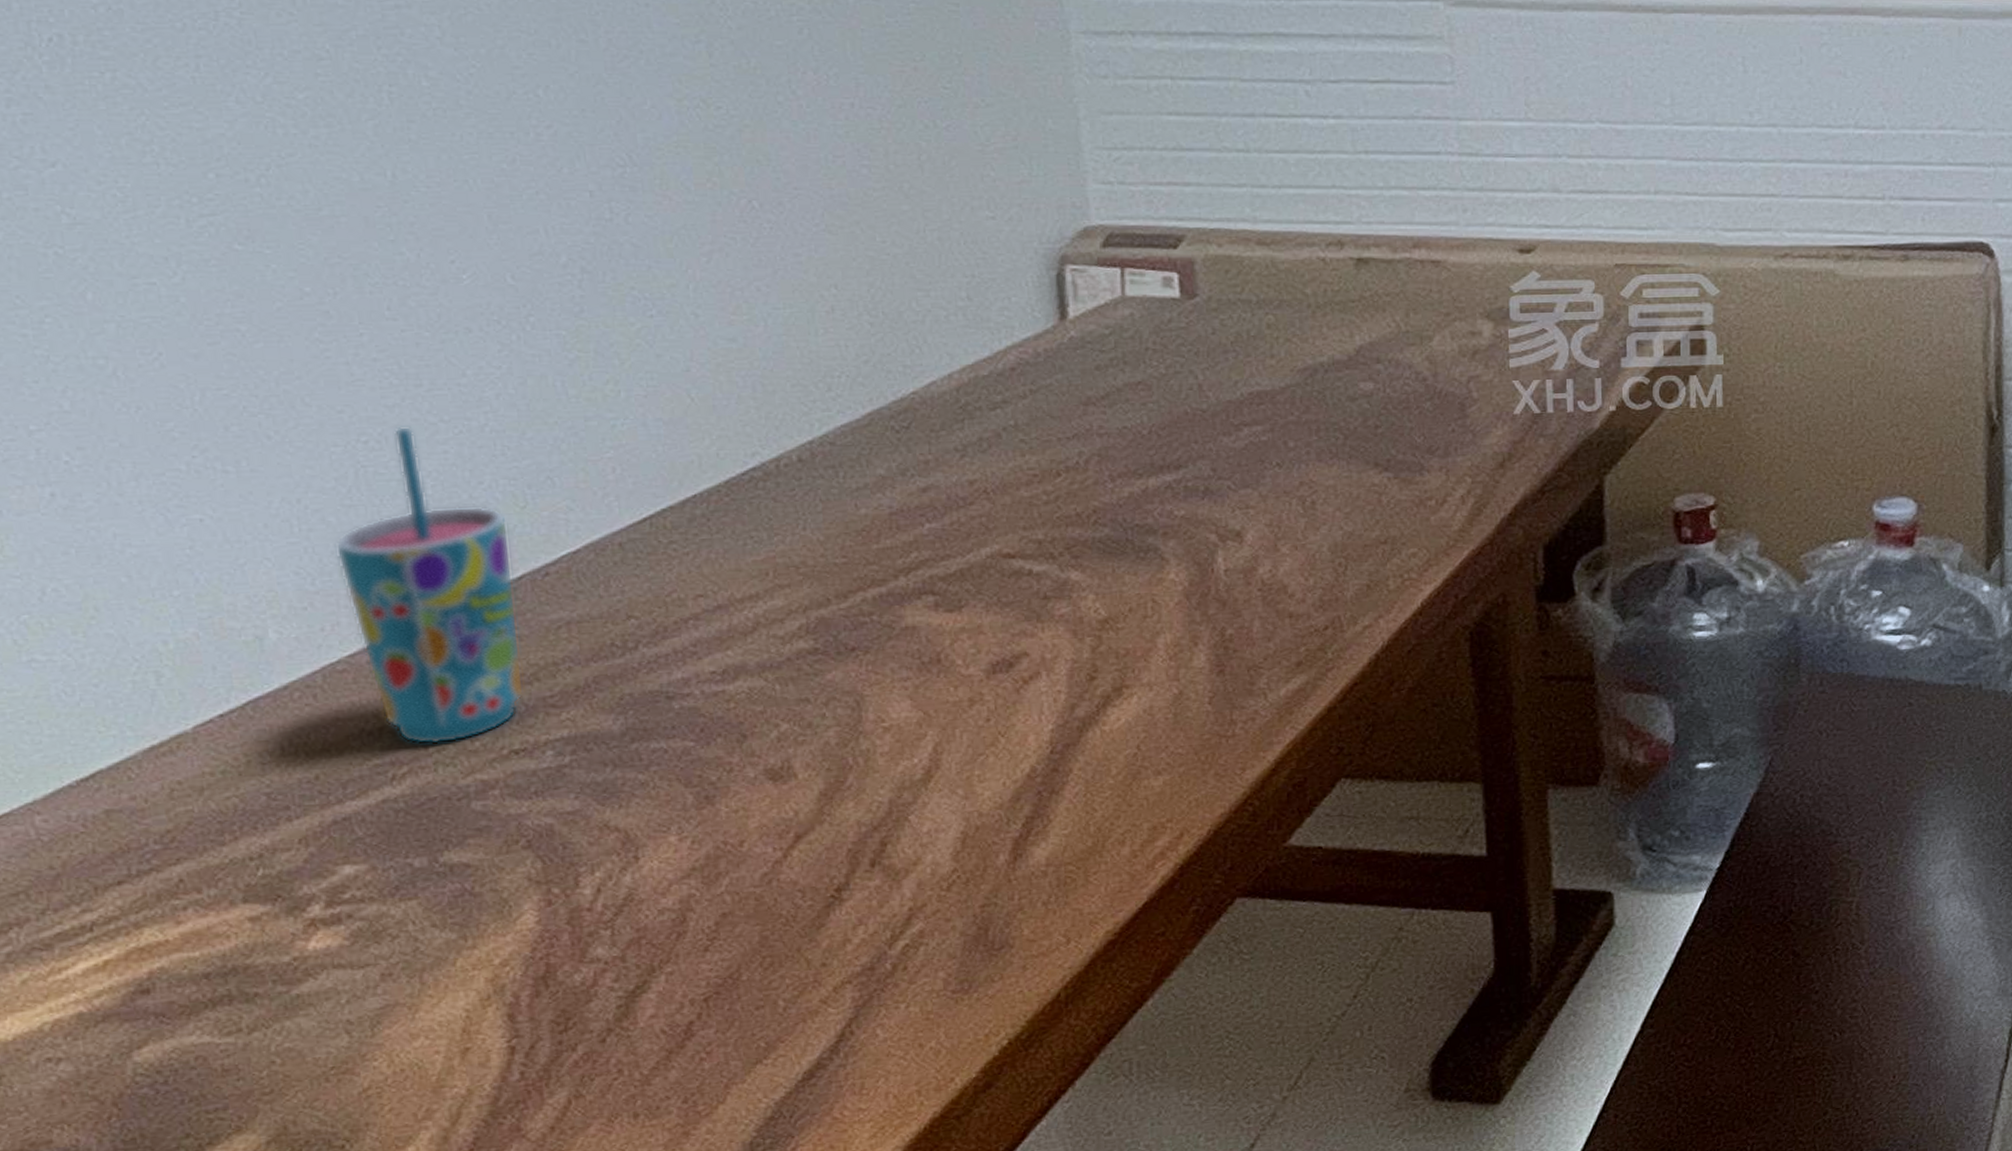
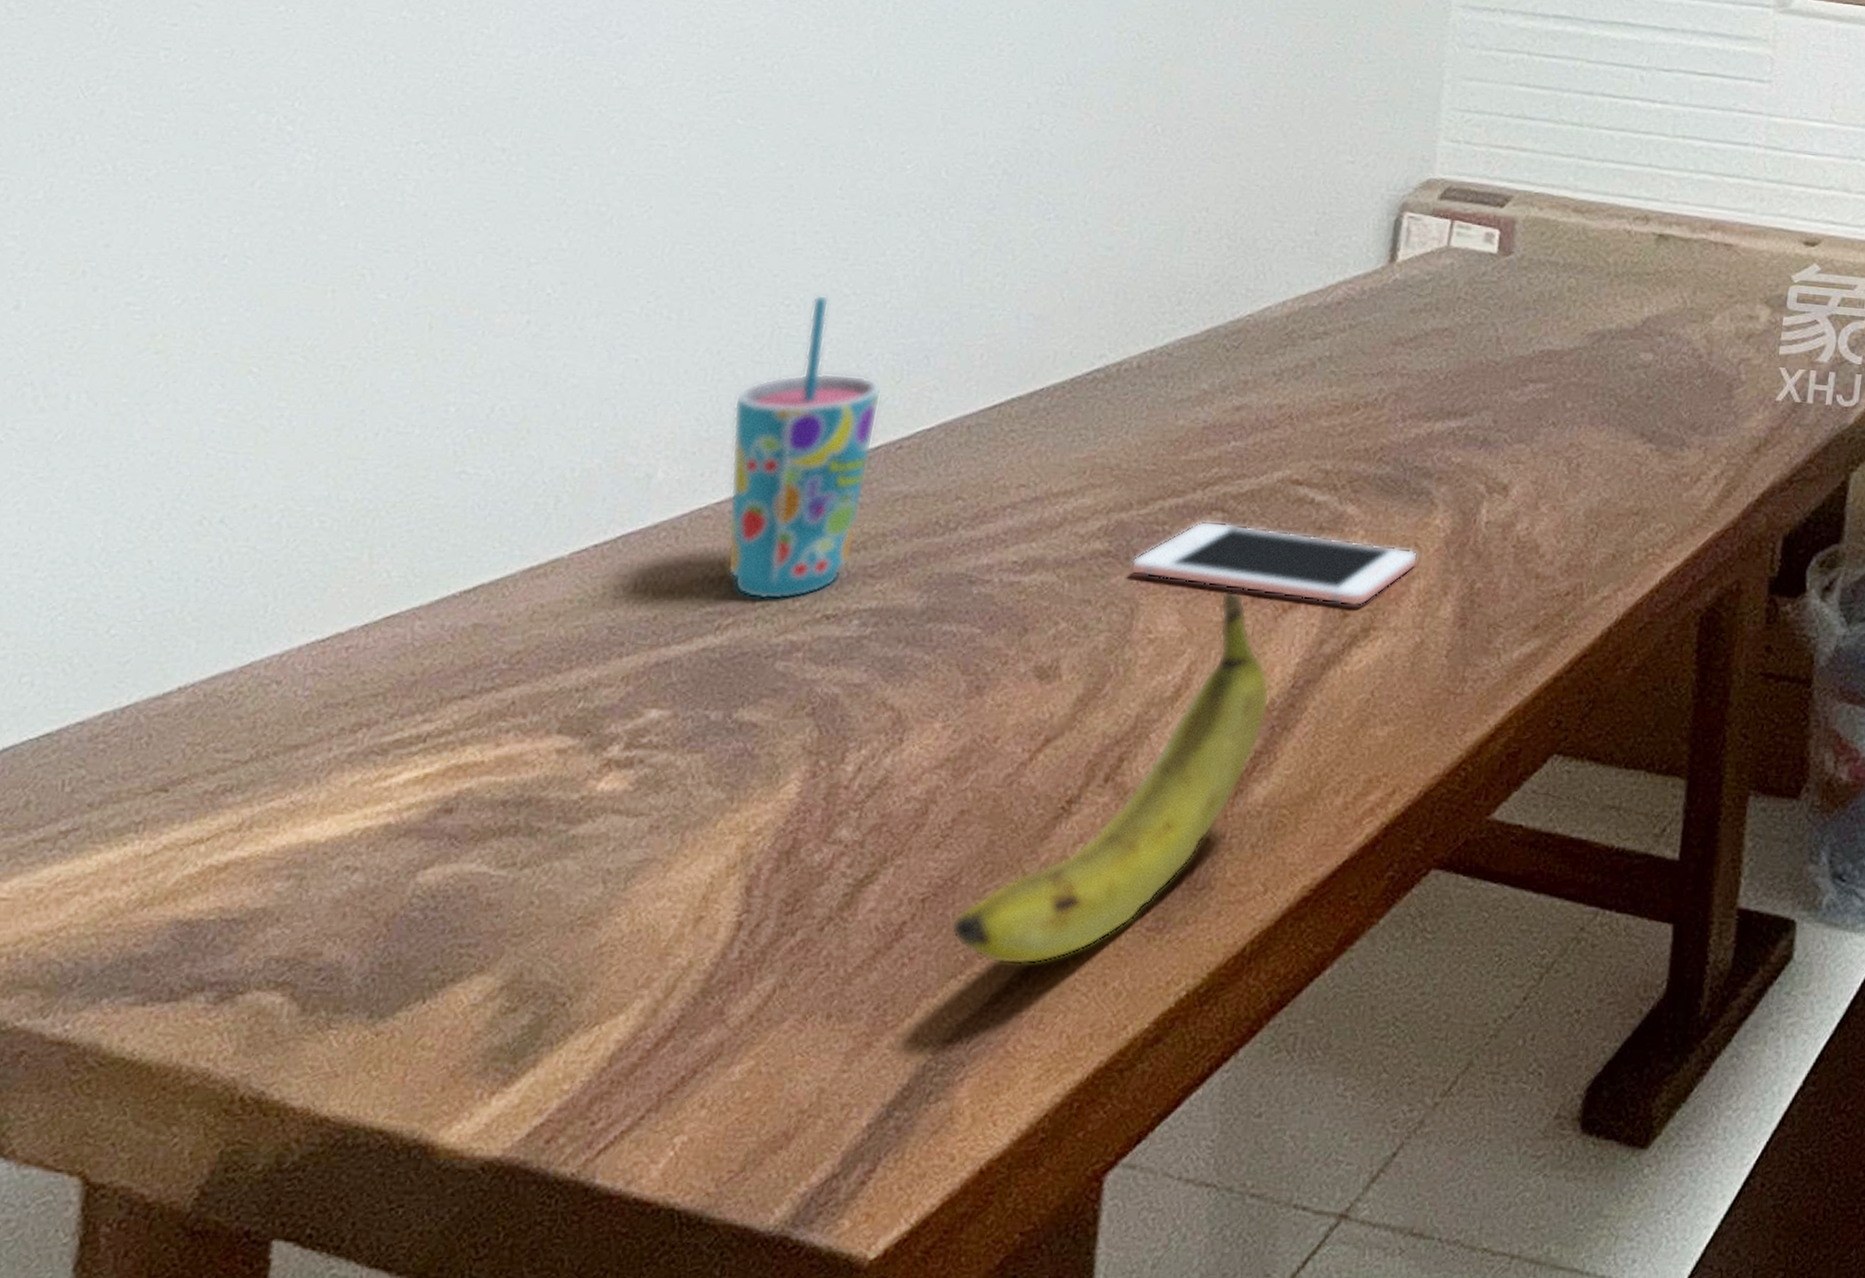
fruit: none [743,669,1031,1045] -> present [950,589,1271,965]
cell phone: none [844,605,1159,670] -> present [1130,521,1419,607]

